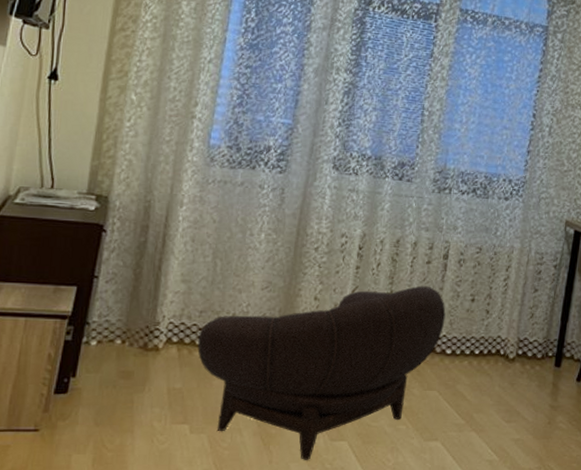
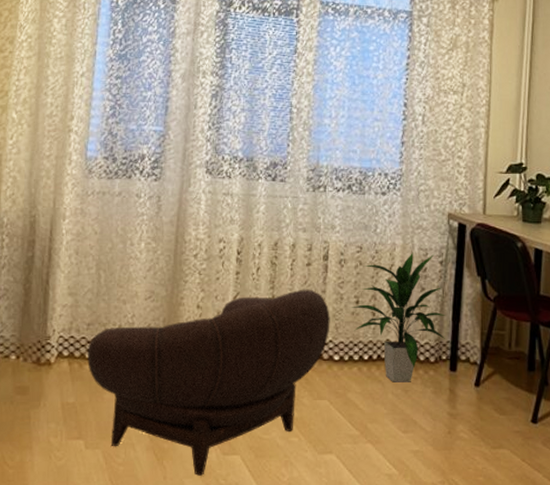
indoor plant: none [466,255,556,376] -> present [350,252,447,382]

